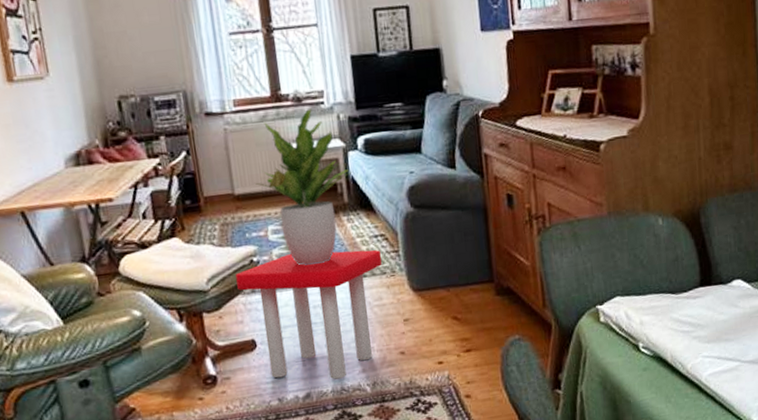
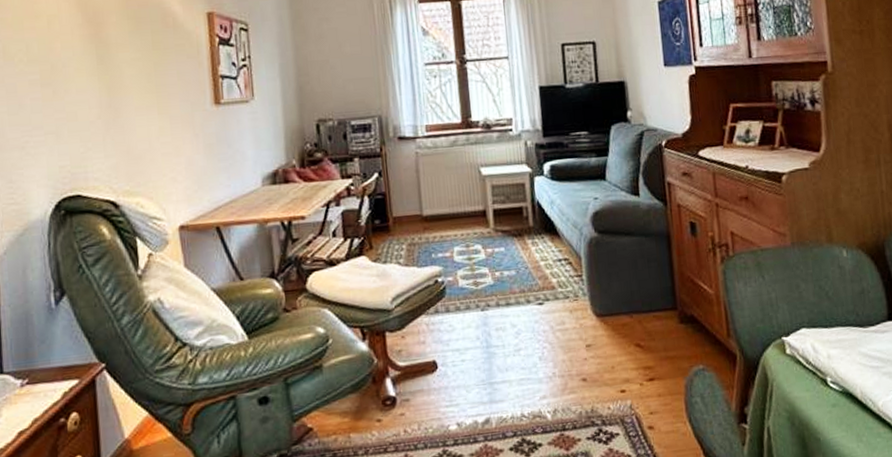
stool: present [235,249,382,380] -> none [420,273,565,405]
potted plant: present [255,109,354,266] -> none [443,135,539,288]

